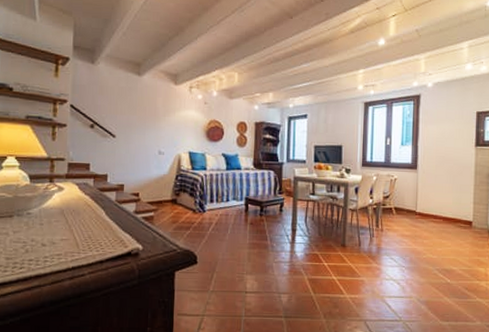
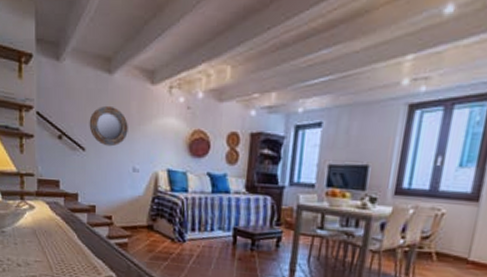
home mirror: none [119,100,155,134] -> present [89,105,128,147]

